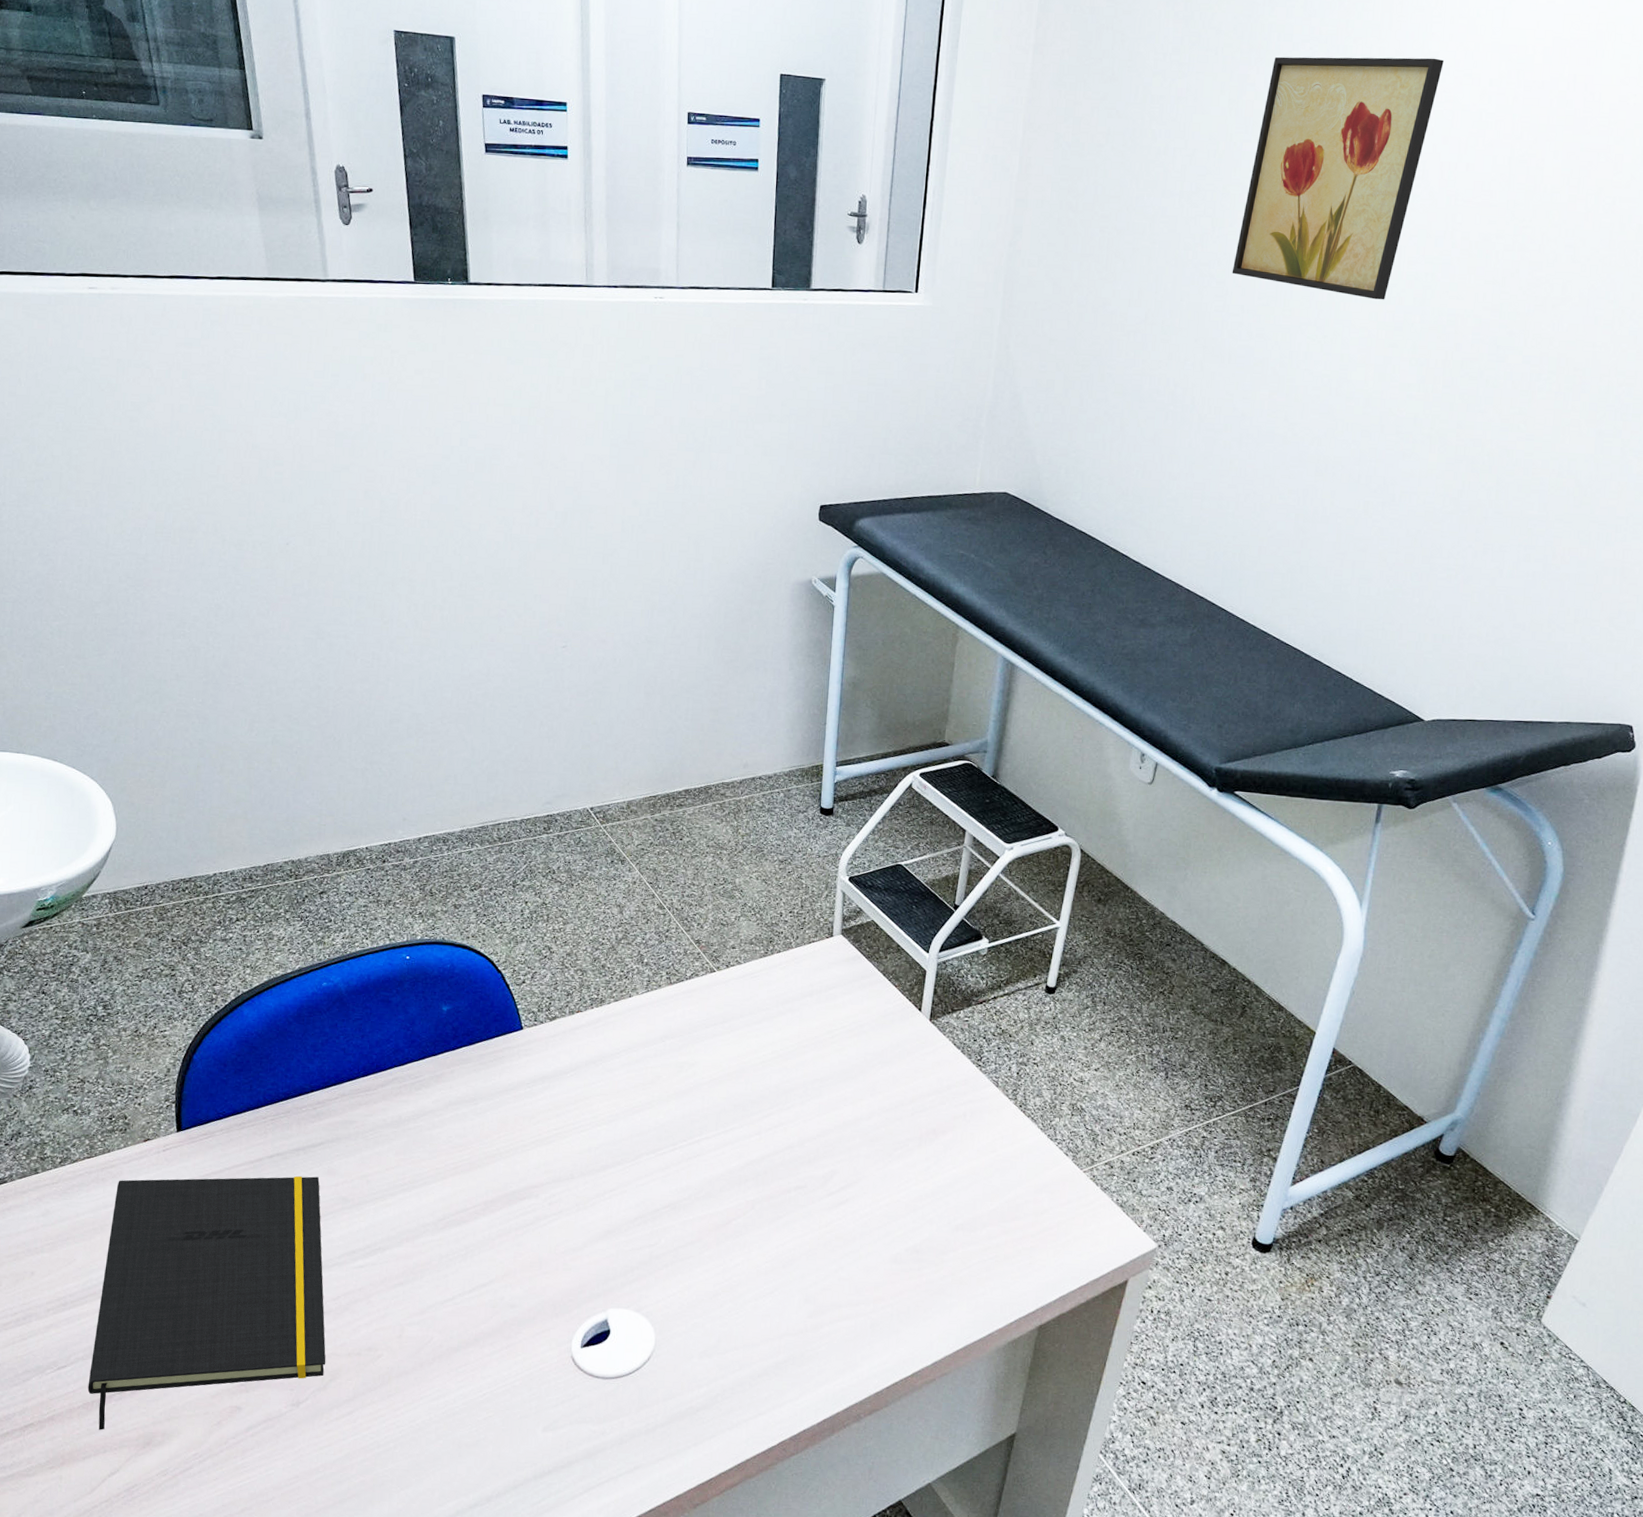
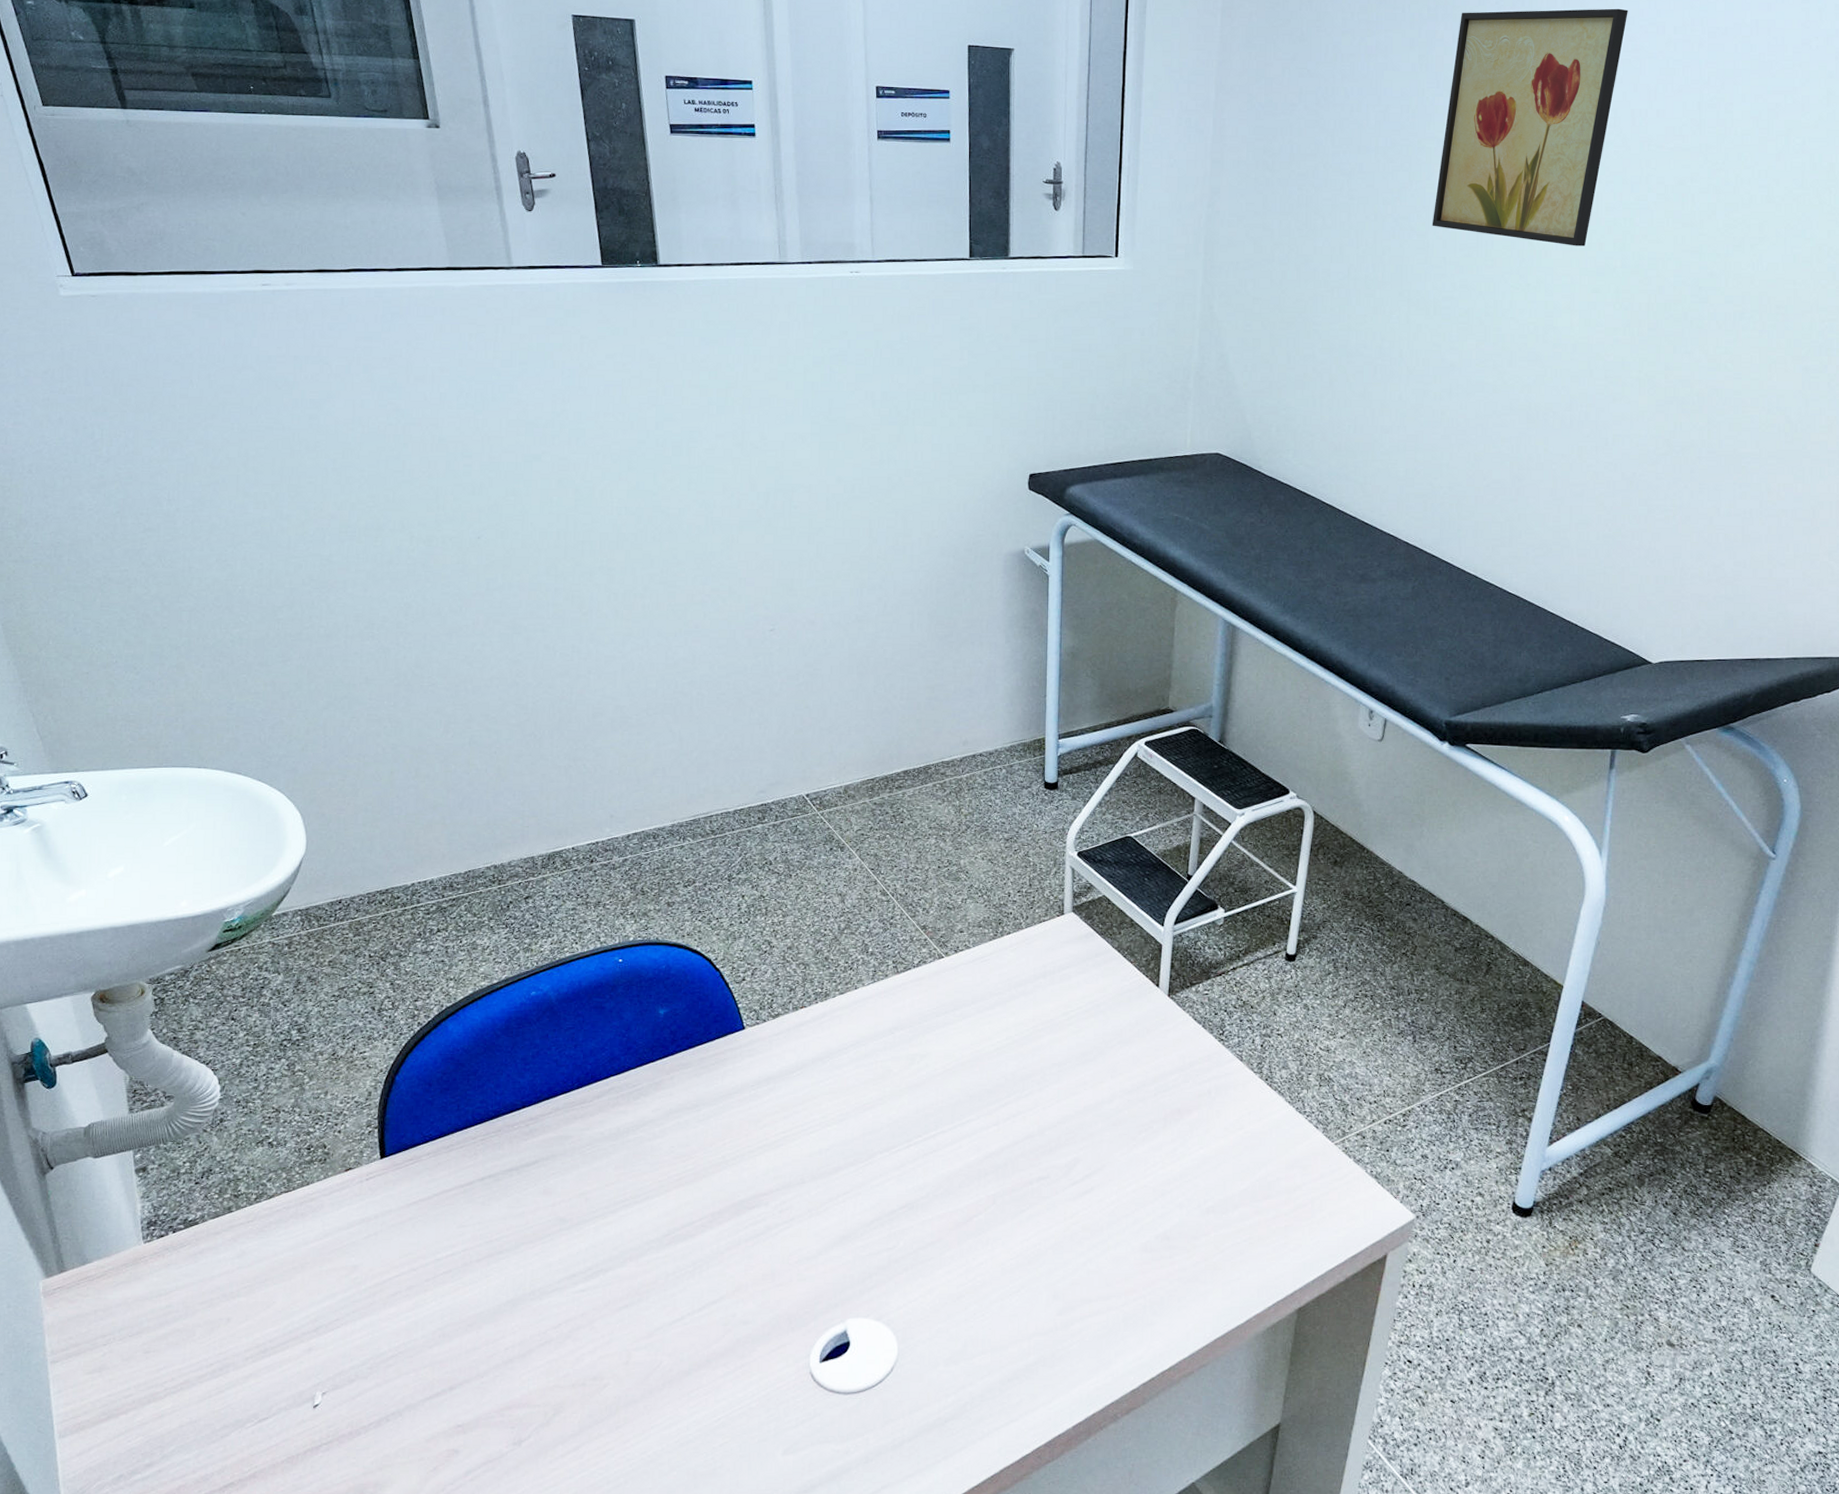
notepad: present [87,1175,326,1430] -> none [292,1197,549,1485]

